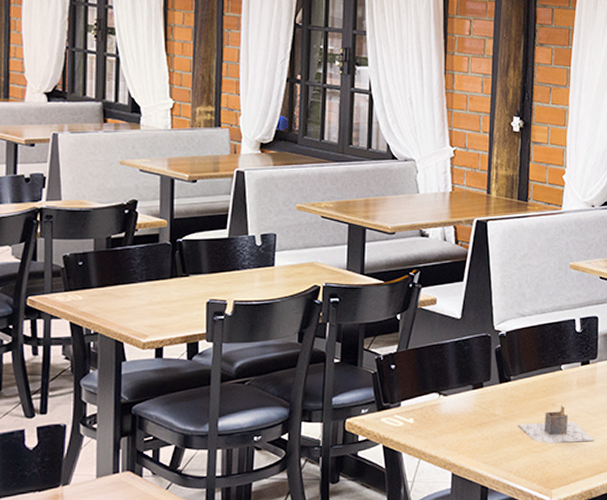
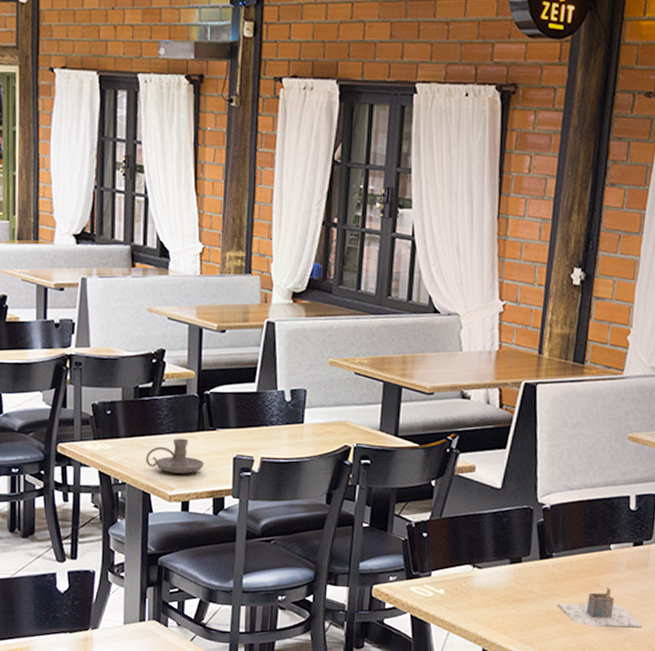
candle holder: none [119,286,178,321] -> present [146,438,204,474]

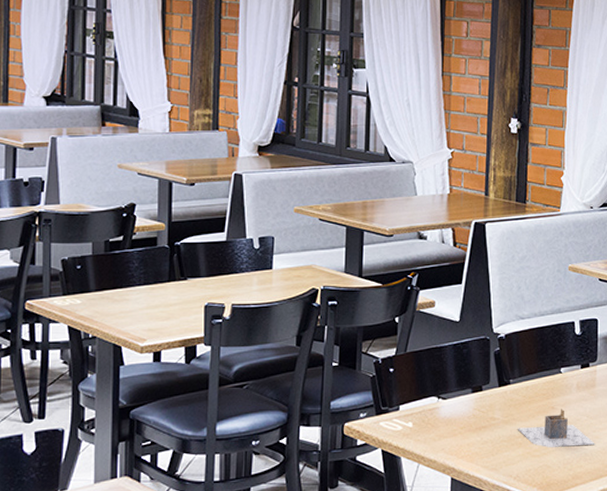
candle holder: present [146,438,204,474] -> none [117,289,176,324]

